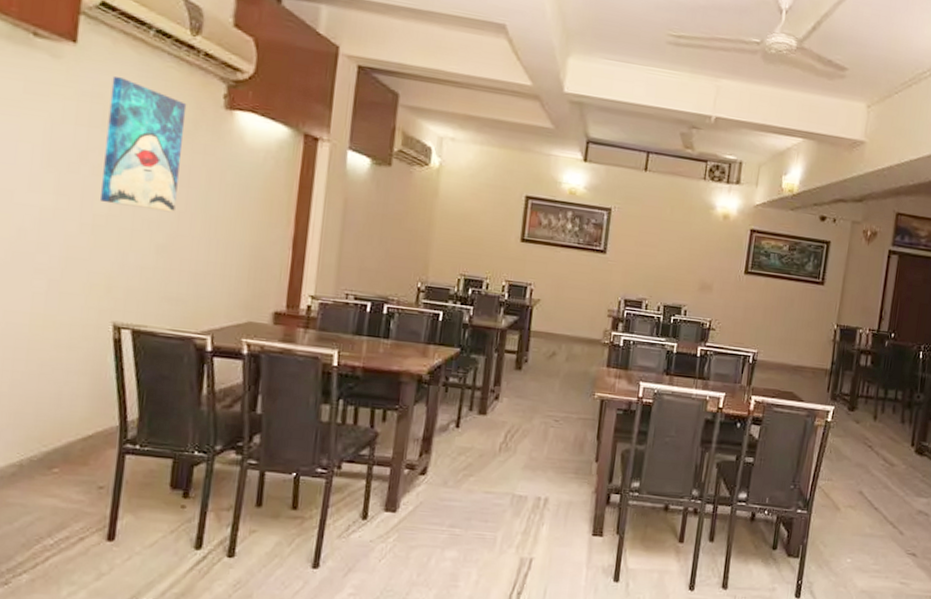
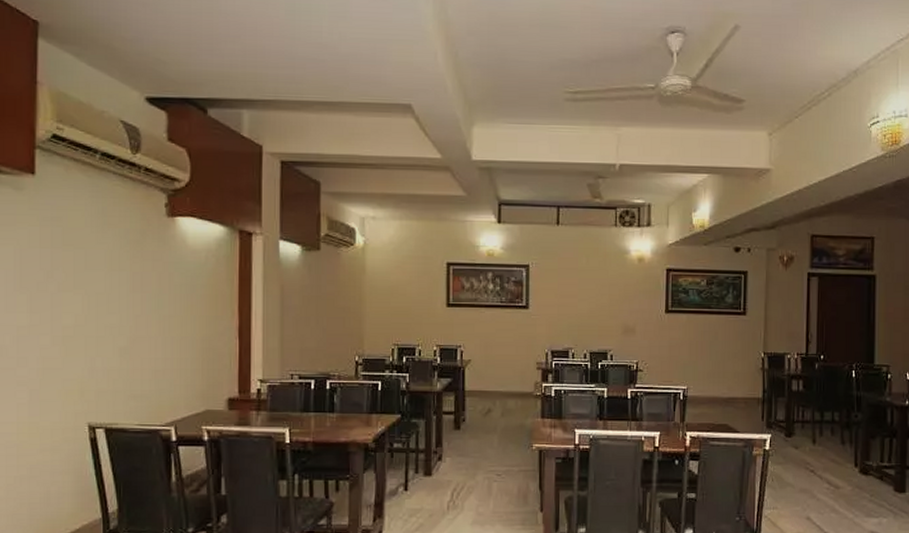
wall art: present [101,76,187,213] -> none [68,200,134,317]

